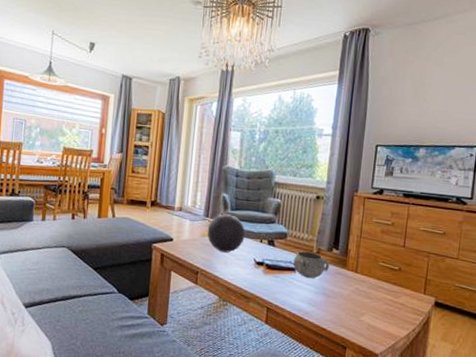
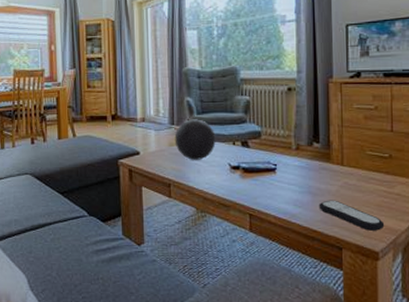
decorative bowl: present [293,250,330,278] -> none [271,148,312,177]
remote control: none [330,302,387,335] -> present [318,200,385,231]

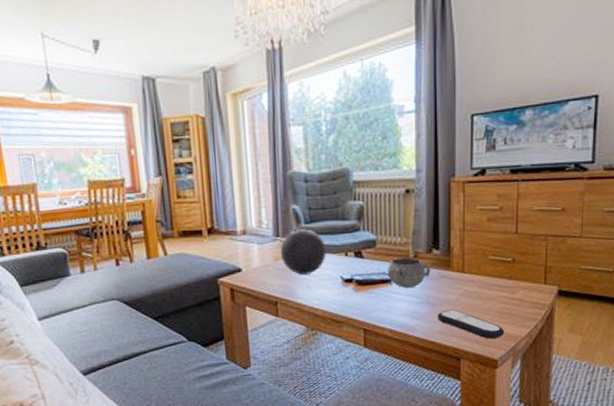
decorative bowl: none [271,148,312,177] -> present [387,256,431,288]

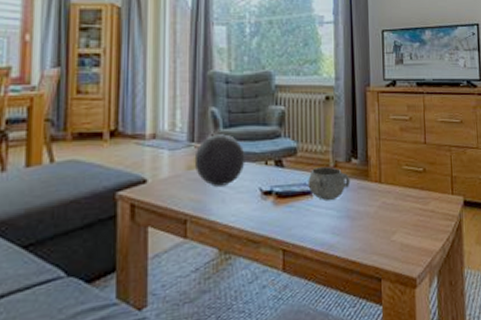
remote control: present [437,309,505,339] -> none [357,223,421,255]

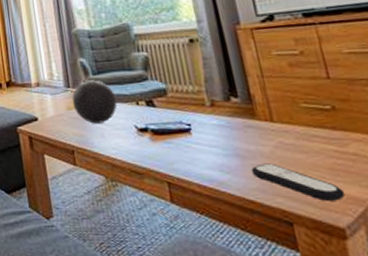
decorative bowl: present [308,166,350,200] -> none [183,105,234,138]
remote control: none [357,223,421,255] -> present [251,163,345,201]

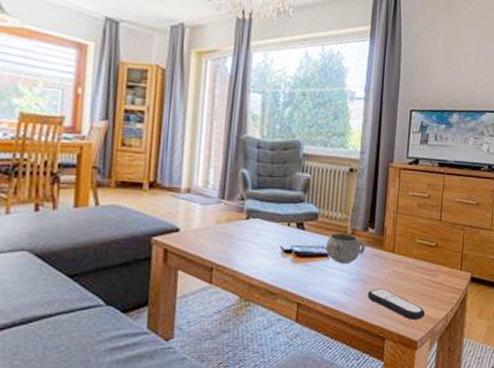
decorative ball: present [72,80,118,124] -> none [223,194,270,241]
decorative bowl: none [183,105,234,138] -> present [325,232,366,263]

